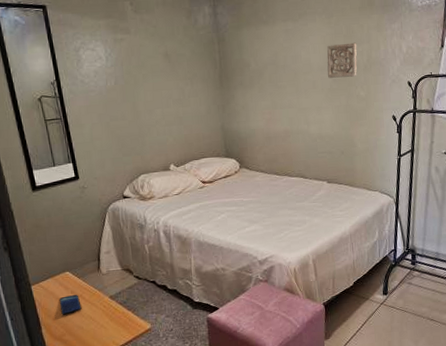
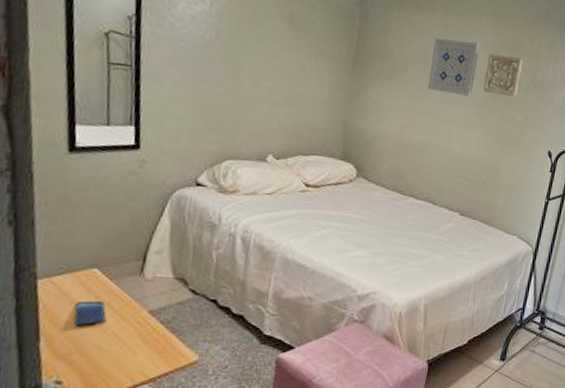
wall art: none [280,39,319,87] -> present [428,38,480,96]

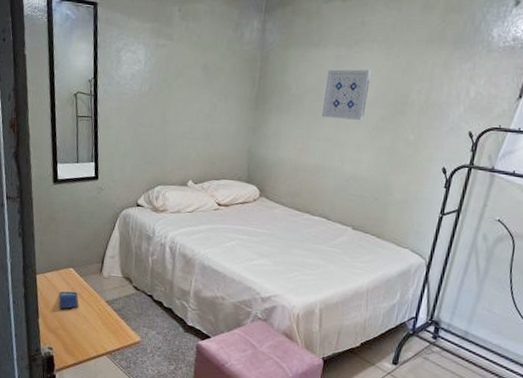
wall ornament: present [483,53,523,97] -> none [374,78,416,117]

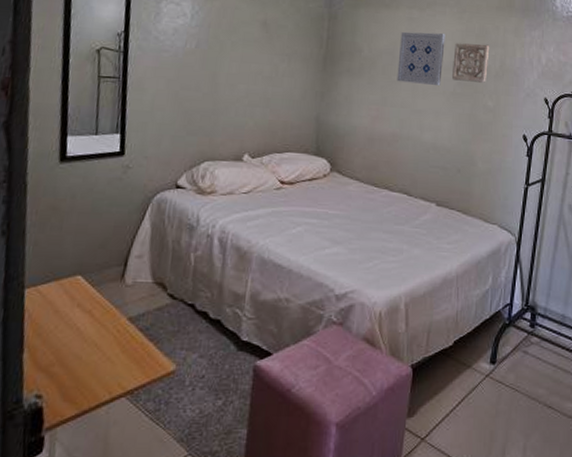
smartphone: present [59,291,79,310] -> none [56,309,87,336]
wall ornament: none [374,78,416,117] -> present [451,43,490,83]

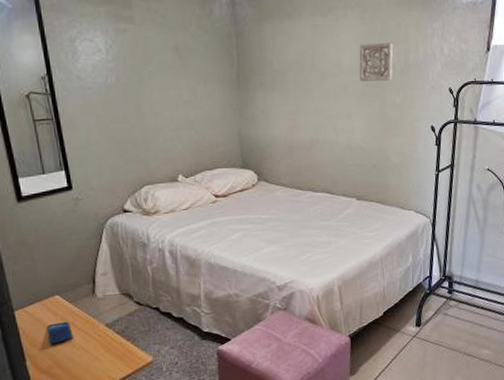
smartphone: none [56,309,87,336] -> present [46,322,73,345]
wall art: present [397,32,445,85] -> none [306,37,350,90]

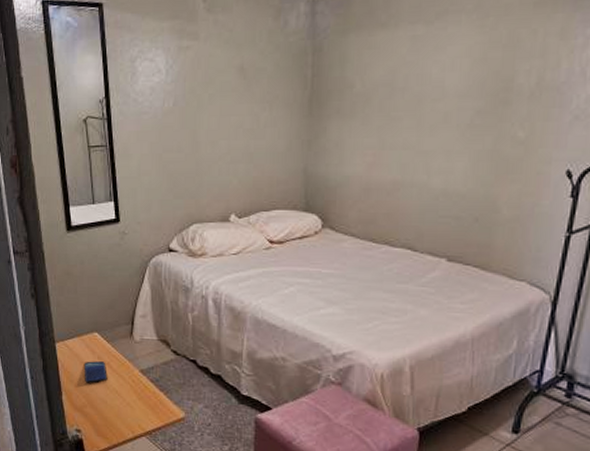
wall ornament: present [359,42,394,82] -> none [468,56,523,109]

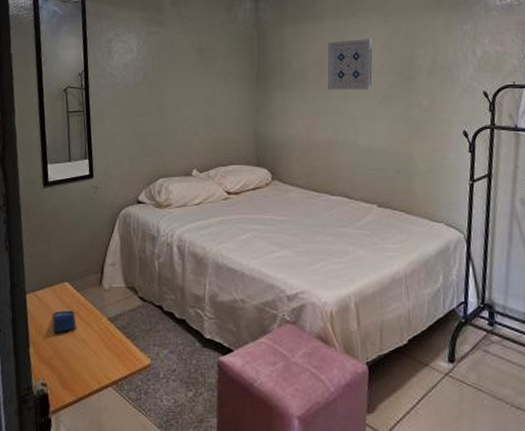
wall art: none [397,50,460,119] -> present [327,39,373,90]

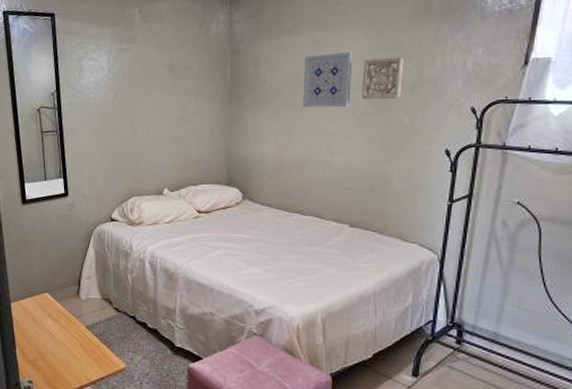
smartphone: present [53,311,76,334] -> none [35,318,57,339]
wall ornament: none [382,44,420,83] -> present [361,56,404,99]

